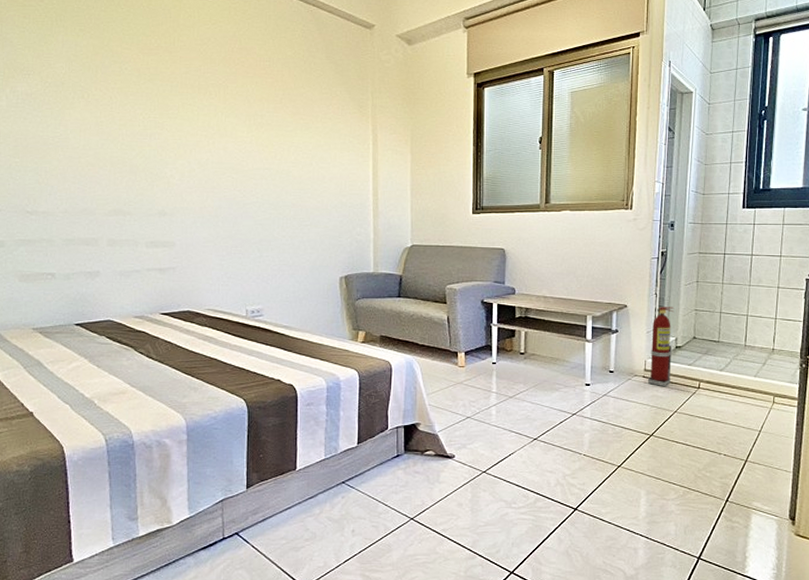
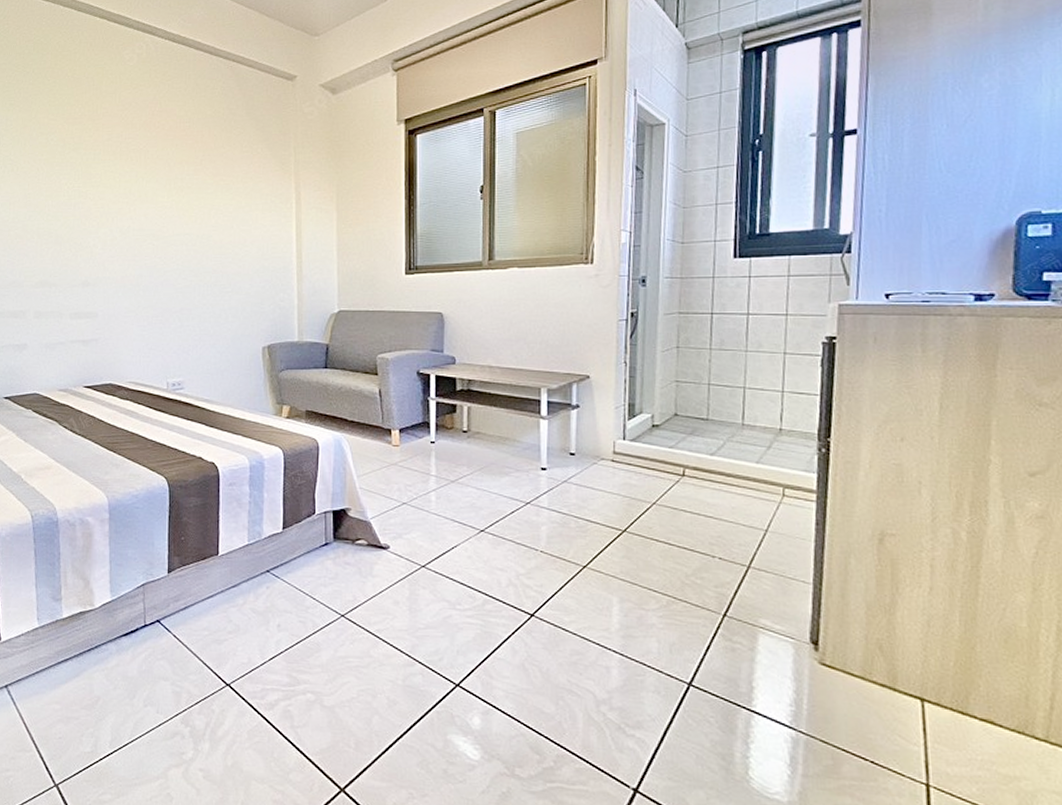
fire extinguisher: present [647,307,675,387] -> none [617,377,650,474]

